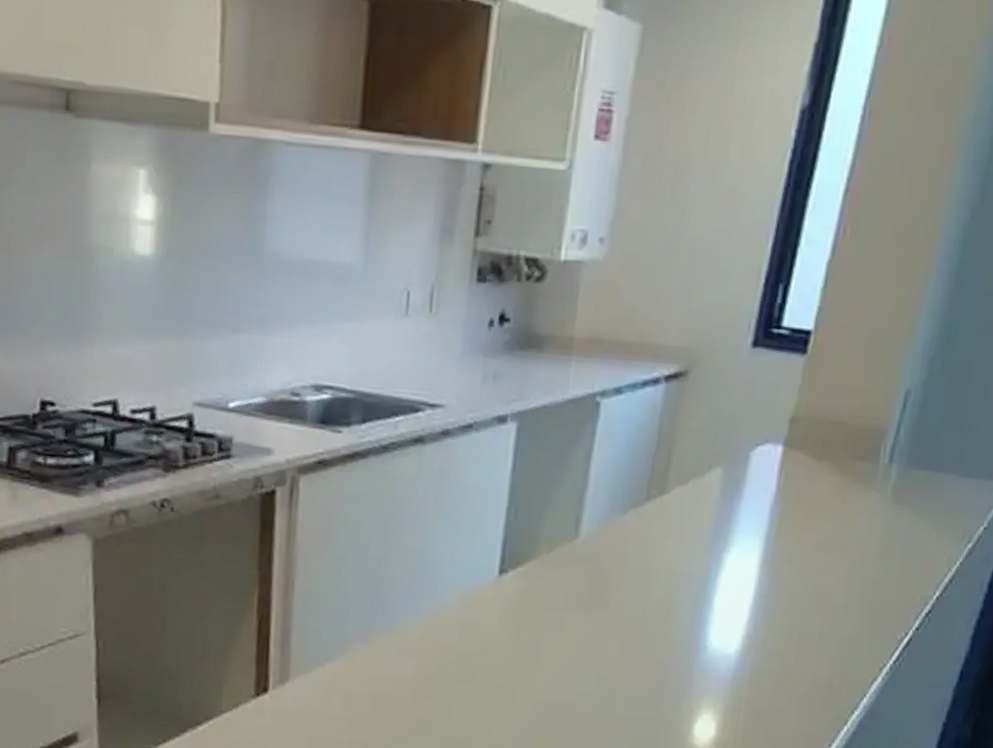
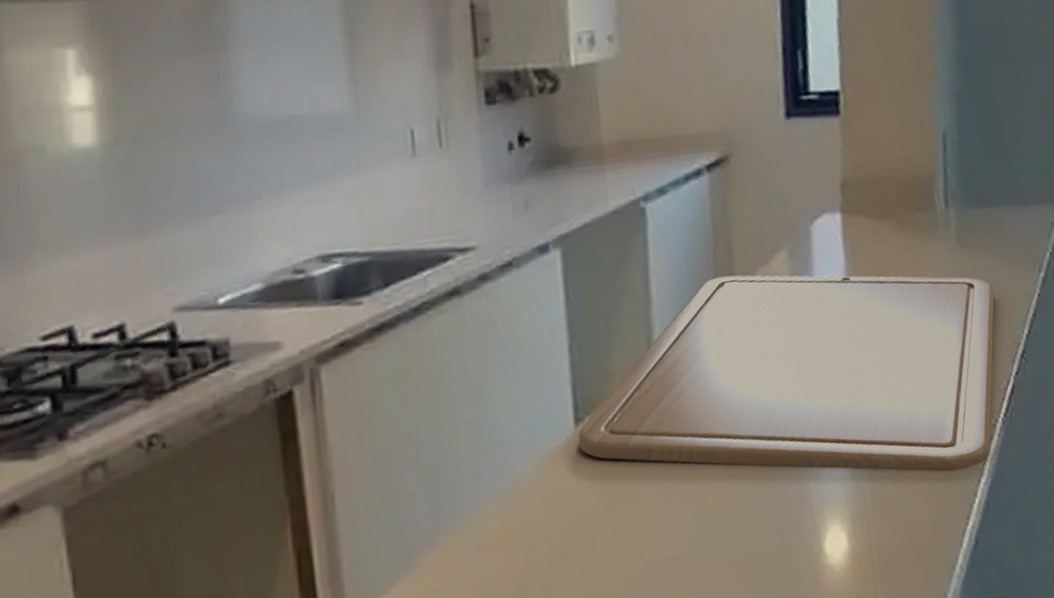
chopping board: none [499,478,917,699] -> present [578,275,995,471]

